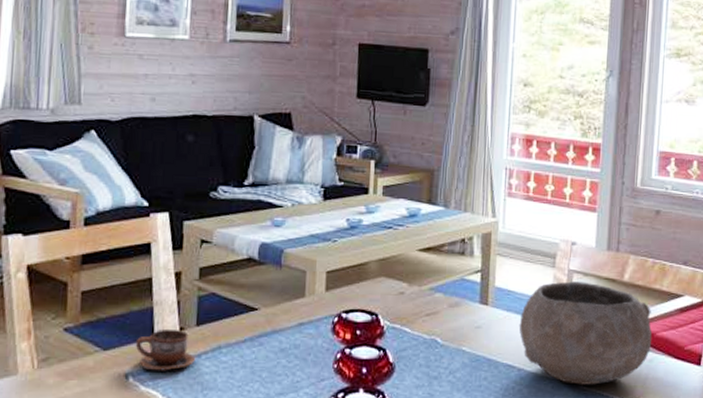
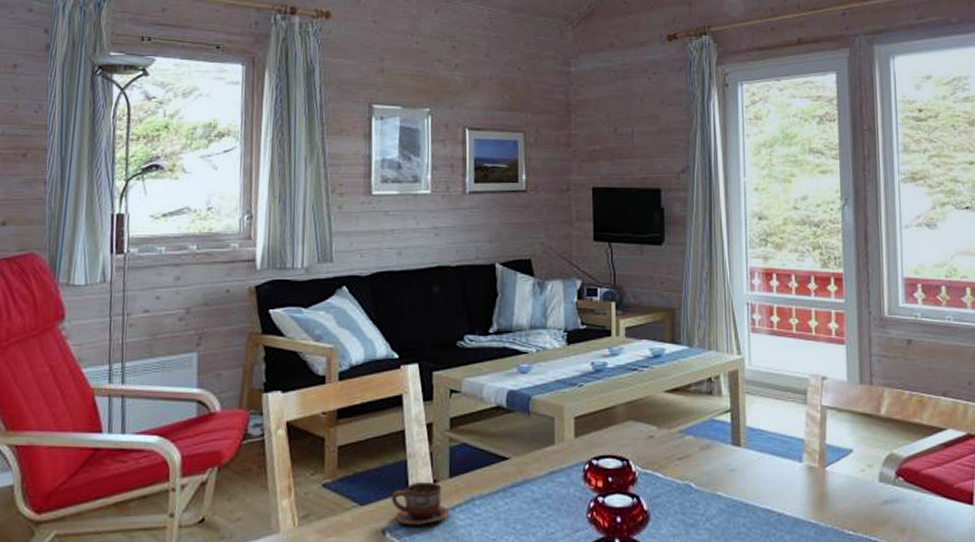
bowl: present [519,281,652,385] -> none [774,418,918,529]

